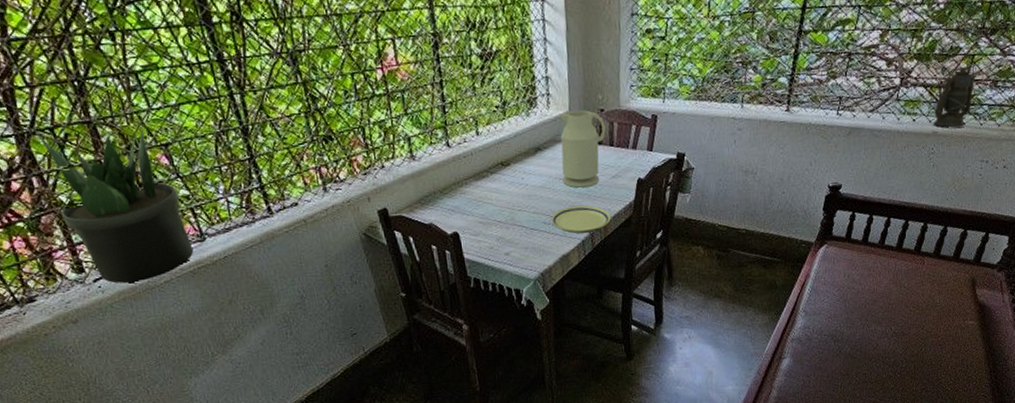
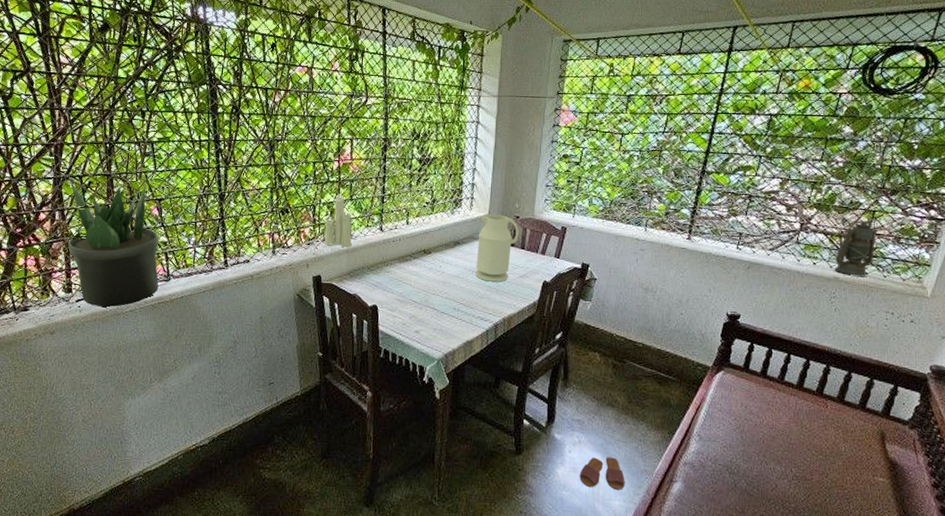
candle: none [379,109,417,173] -> present [324,194,352,248]
plate: present [551,205,611,234] -> none [461,297,515,324]
slippers: none [692,346,737,378] -> present [579,457,625,490]

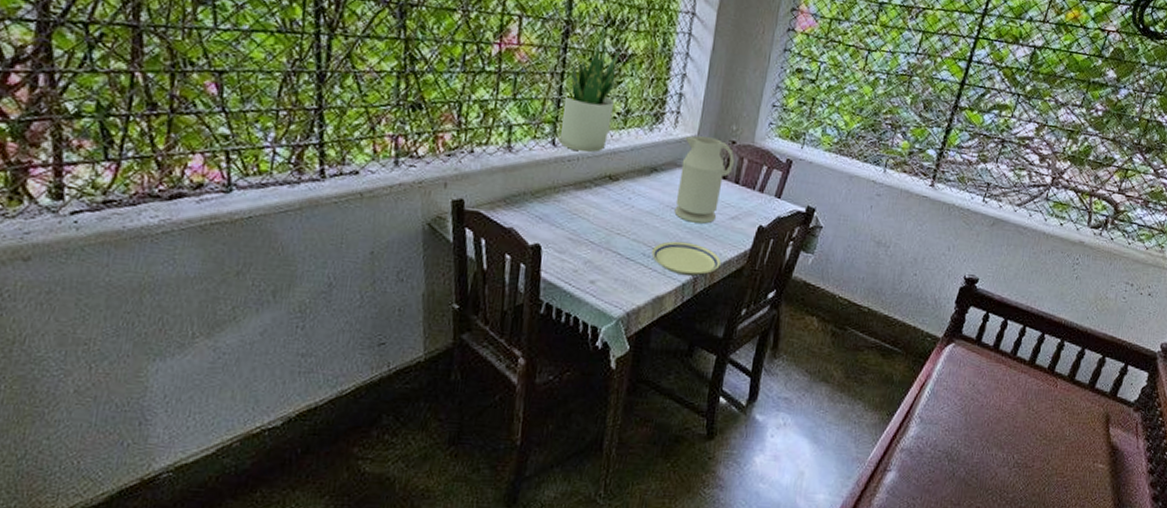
planter: present [67,179,159,308] -> none [58,26,216,226]
candle: present [324,194,352,248] -> none [471,89,513,165]
planter: none [384,155,426,235] -> present [557,48,620,153]
plate: none [461,297,515,324] -> present [652,241,721,277]
slippers: present [579,457,625,490] -> none [781,442,834,481]
lantern: present [830,221,878,277] -> none [1078,178,1128,243]

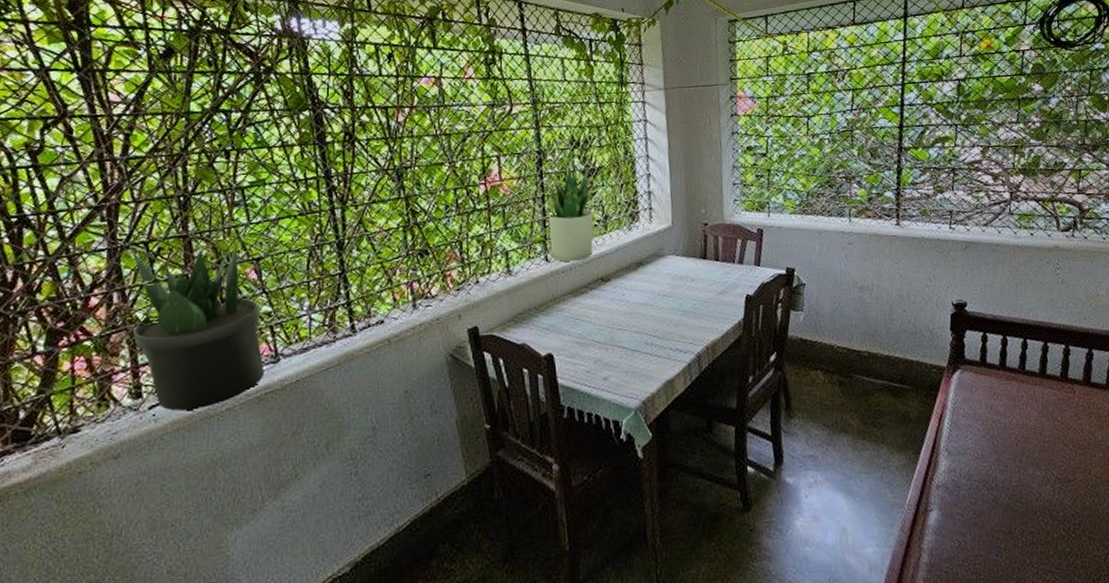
planter: none [58,26,216,226] -> present [130,243,265,411]
plate: present [652,241,721,277] -> none [654,323,719,356]
water jug: present [674,135,735,224] -> none [661,224,711,305]

